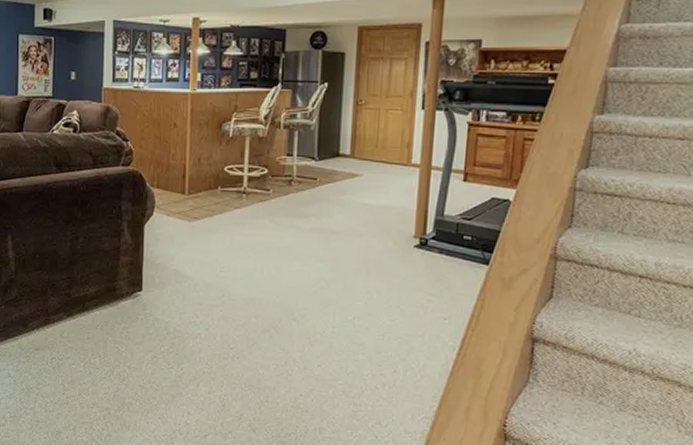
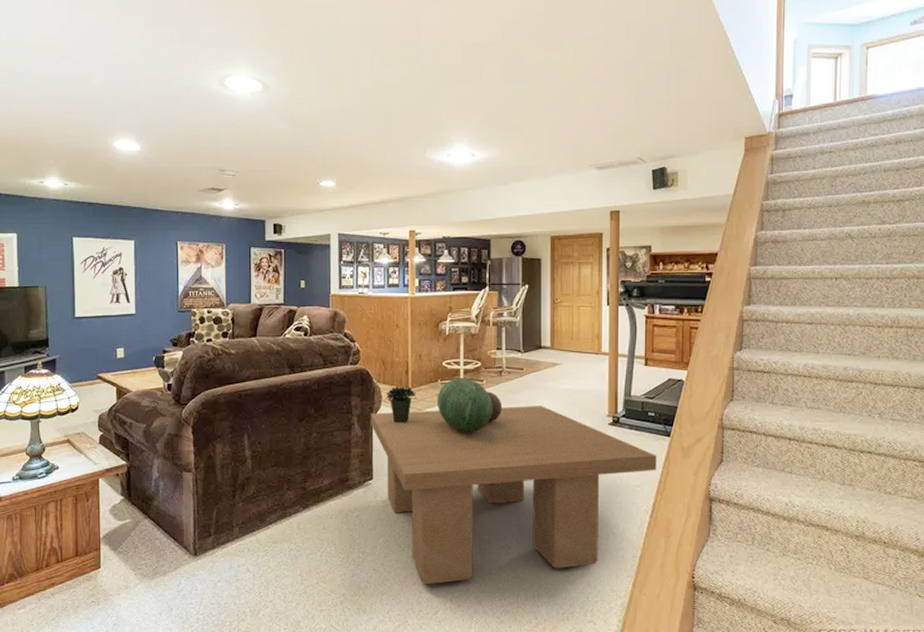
coffee table: none [141,219,470,407] -> present [370,406,657,585]
potted plant: none [156,161,194,233] -> present [382,359,417,423]
decorative bowl: none [215,185,291,246] -> present [437,378,503,432]

